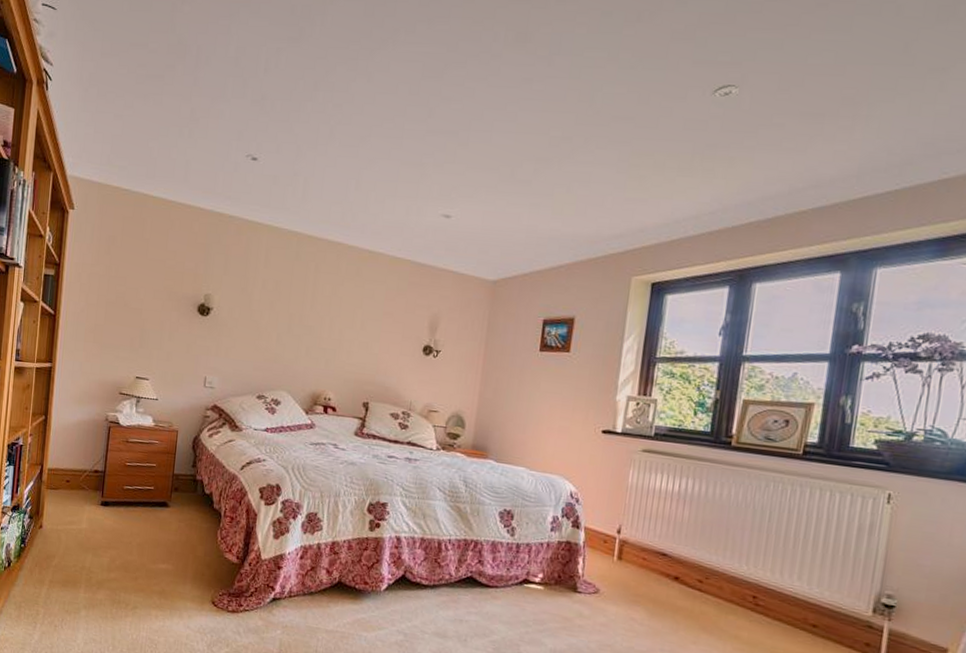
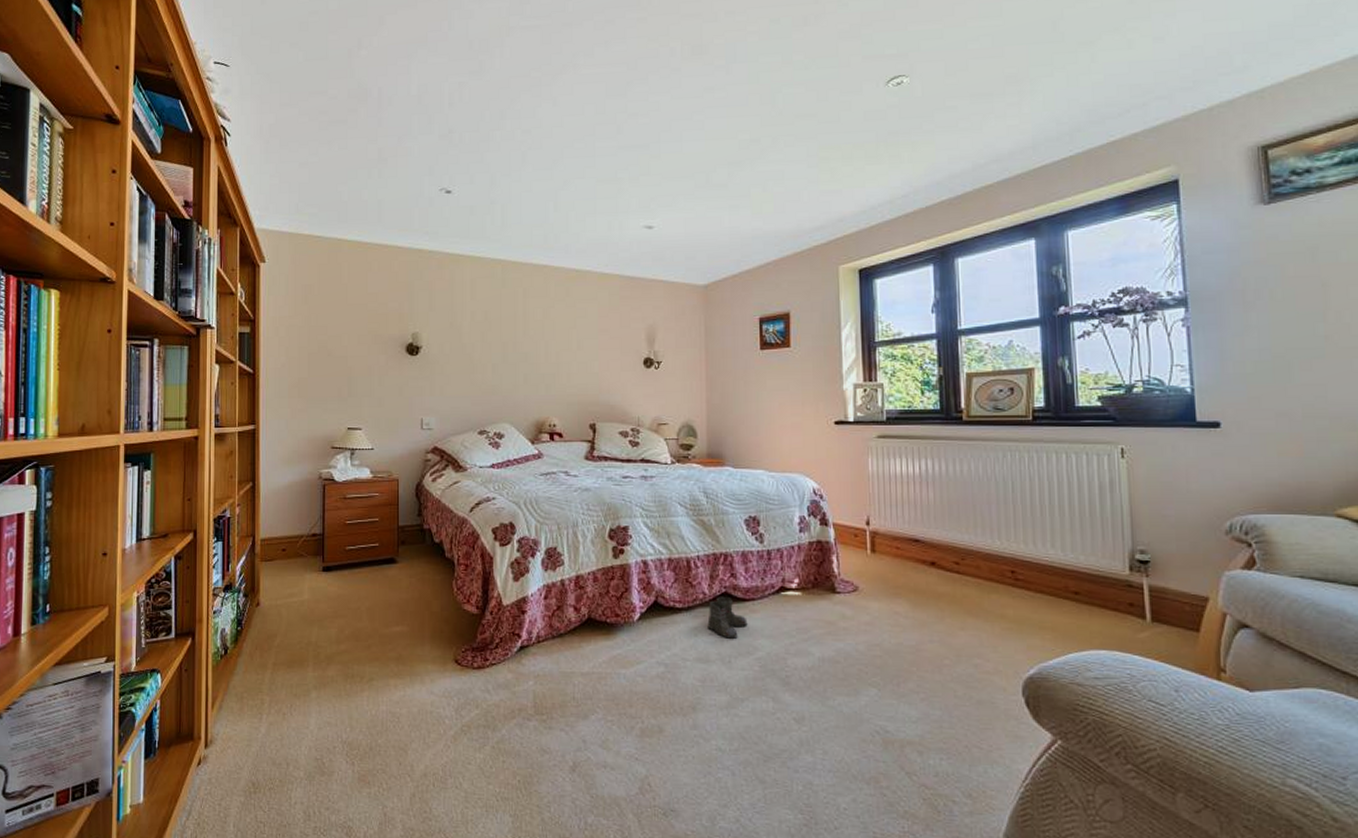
boots: none [449,580,488,621] -> present [707,597,748,639]

